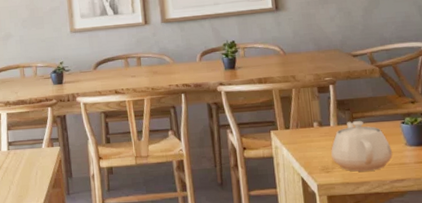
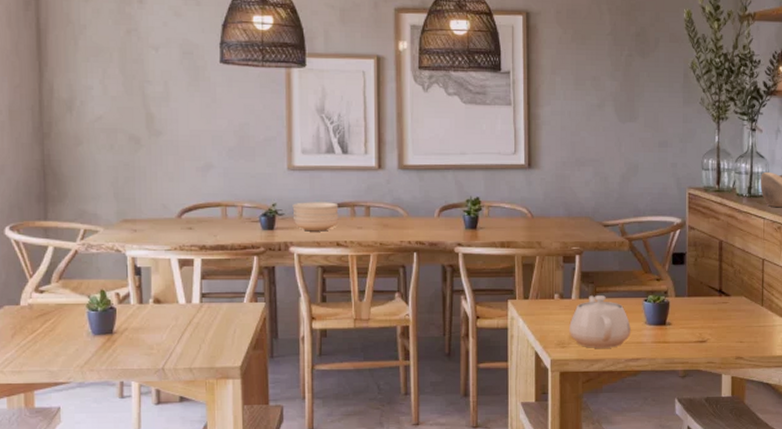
bowl: none [76,56,115,83] -> present [292,202,339,232]

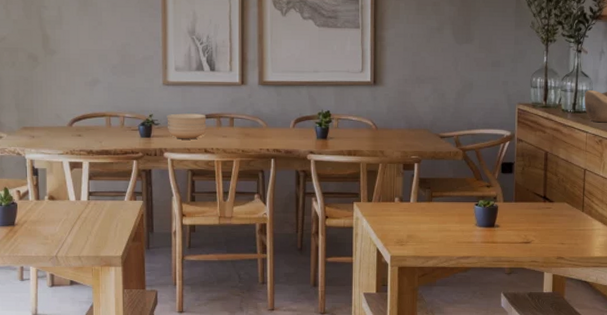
teapot: present [569,296,631,348] -> none [407,200,463,247]

